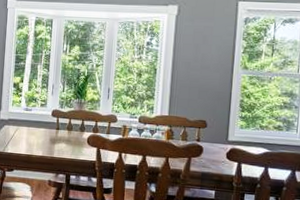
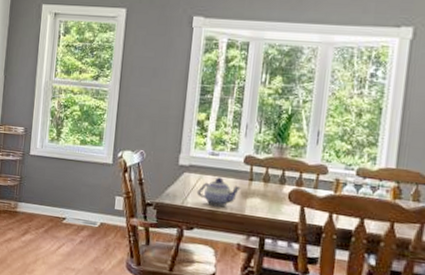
teapot: none [15,128,50,152] -> present [196,177,241,207]

